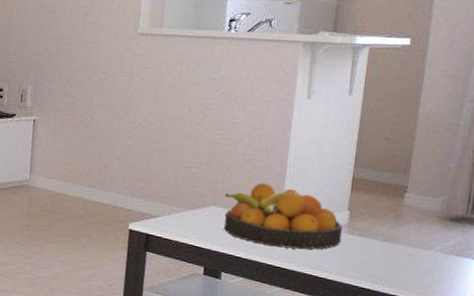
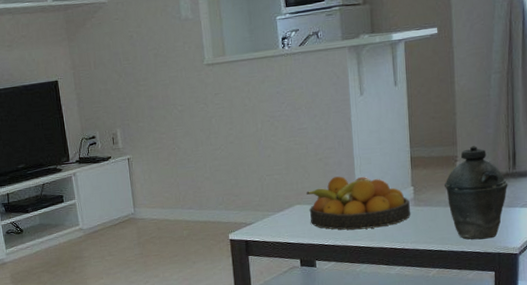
kettle: none [387,178,463,287] -> present [445,146,508,240]

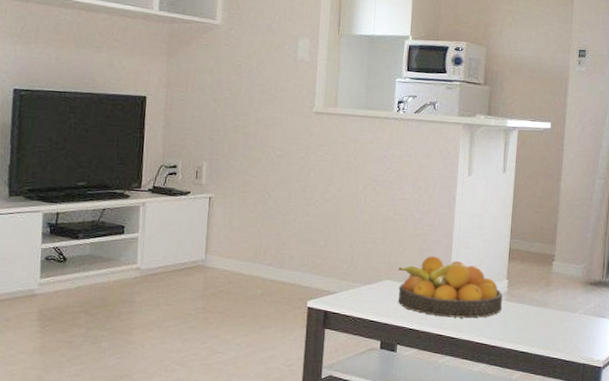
kettle: present [445,146,508,240] -> none [539,247,600,347]

